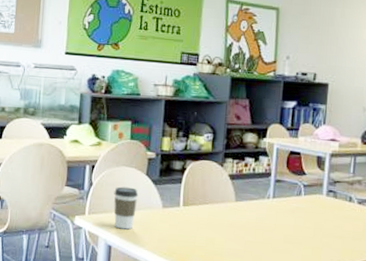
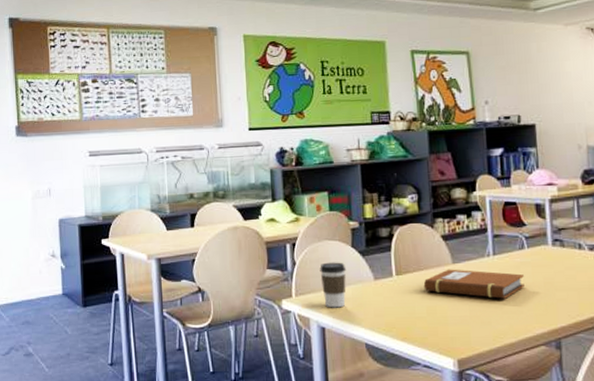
notebook: none [206,205,297,238] -> present [423,269,525,299]

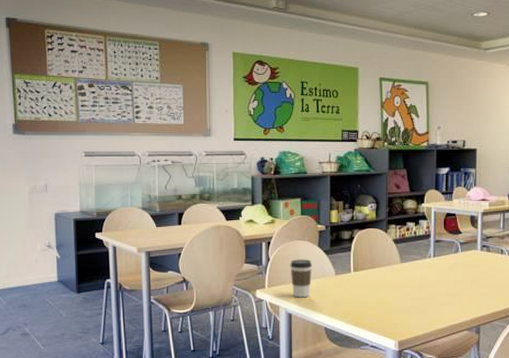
notebook: present [423,269,525,299] -> none [375,267,456,293]

